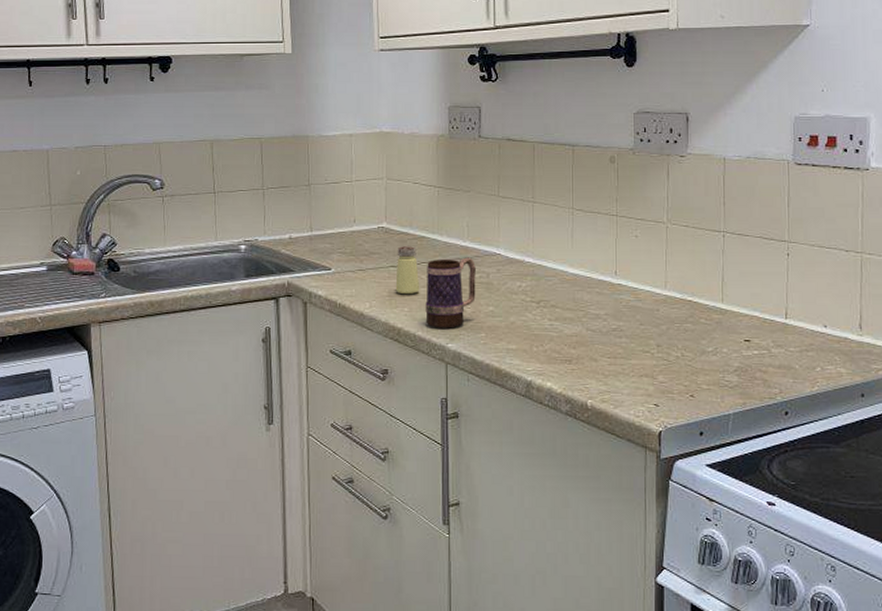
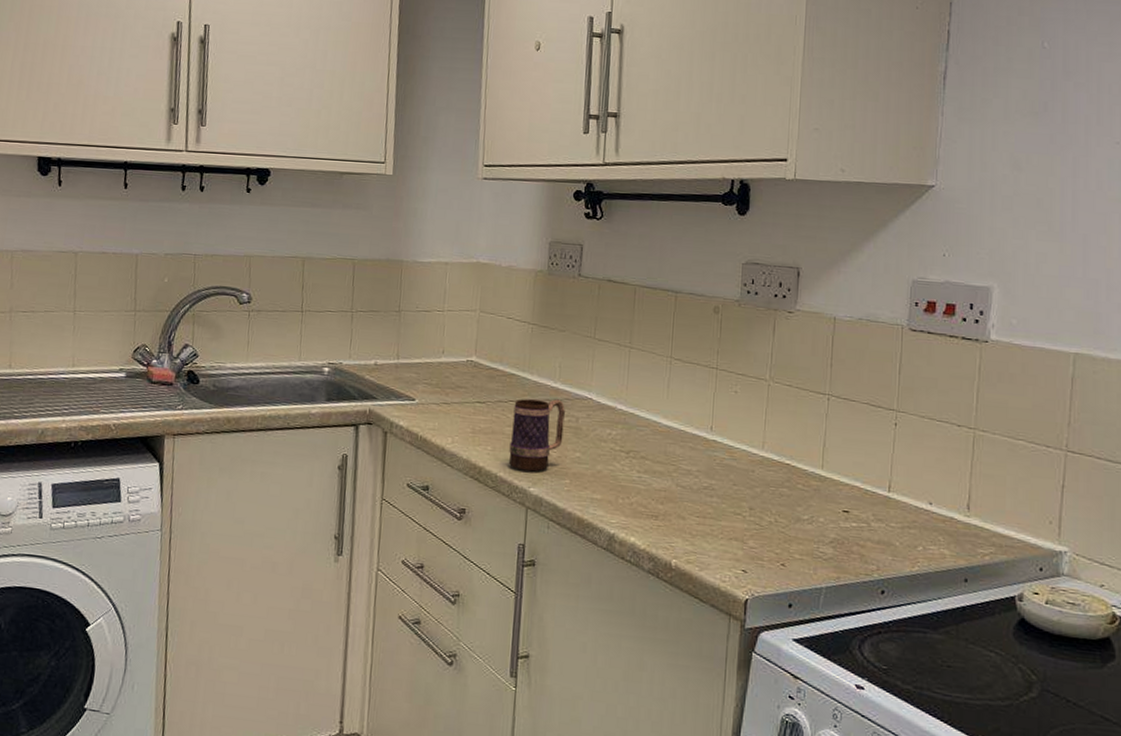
saltshaker: present [395,245,420,295] -> none [480,381,506,433]

